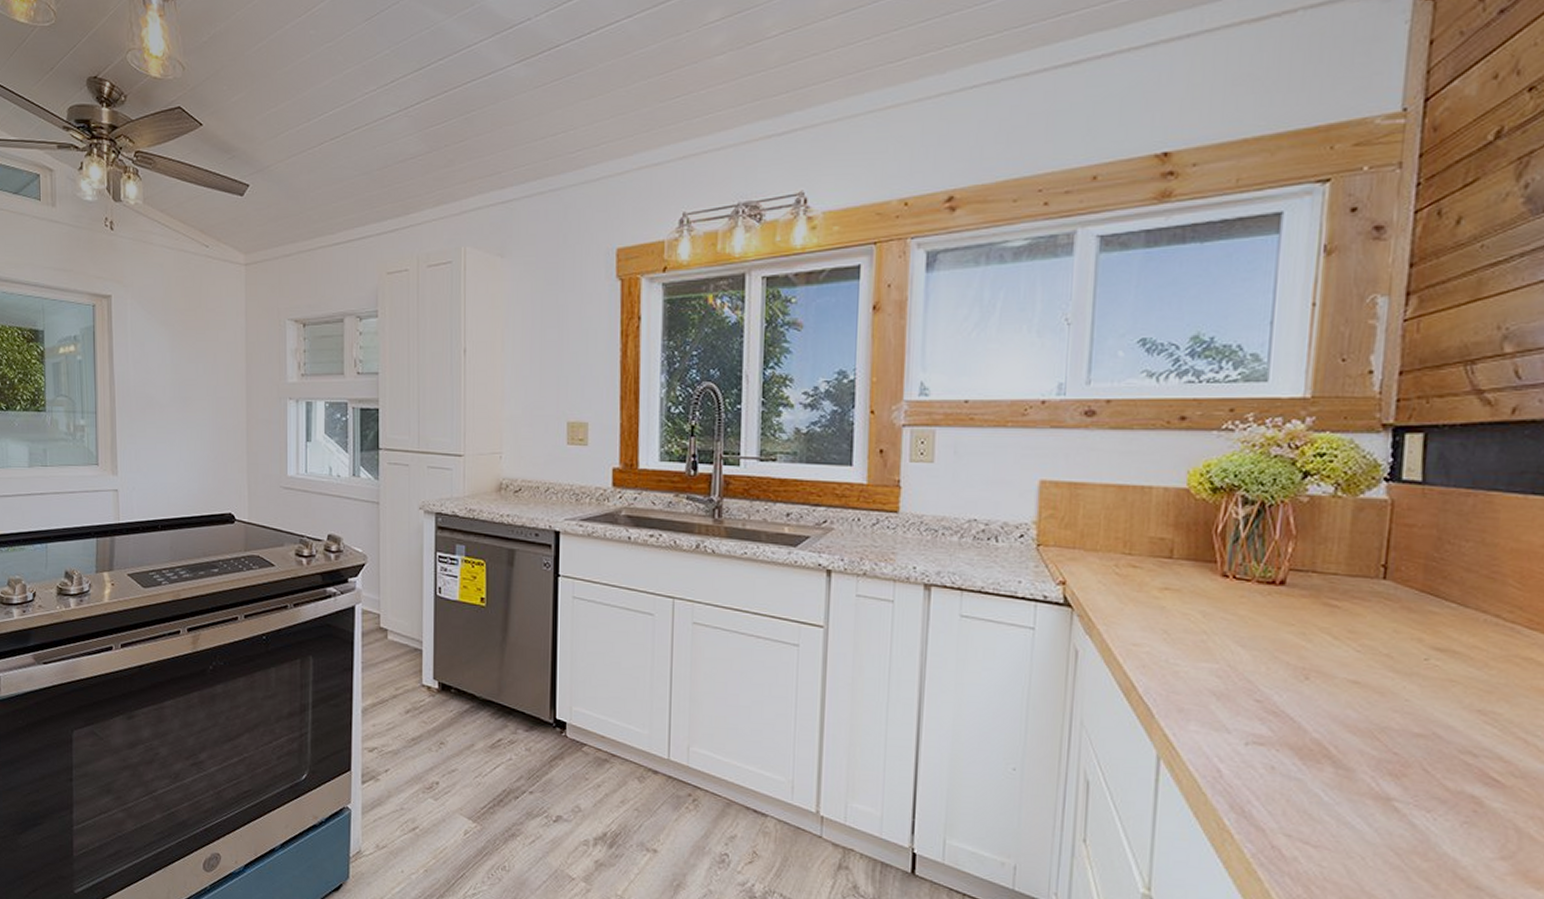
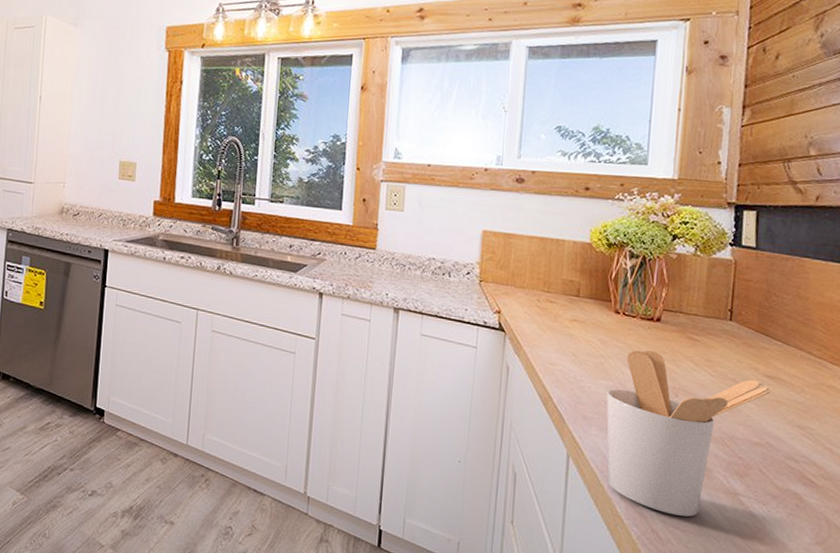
utensil holder: none [1210,623,1439,829] -> present [606,350,770,517]

